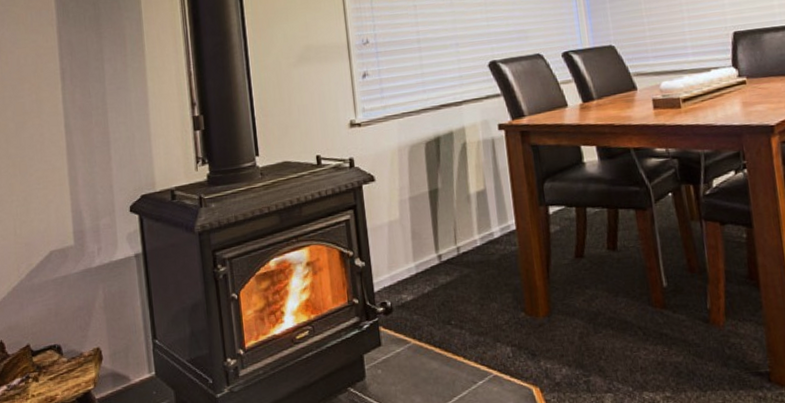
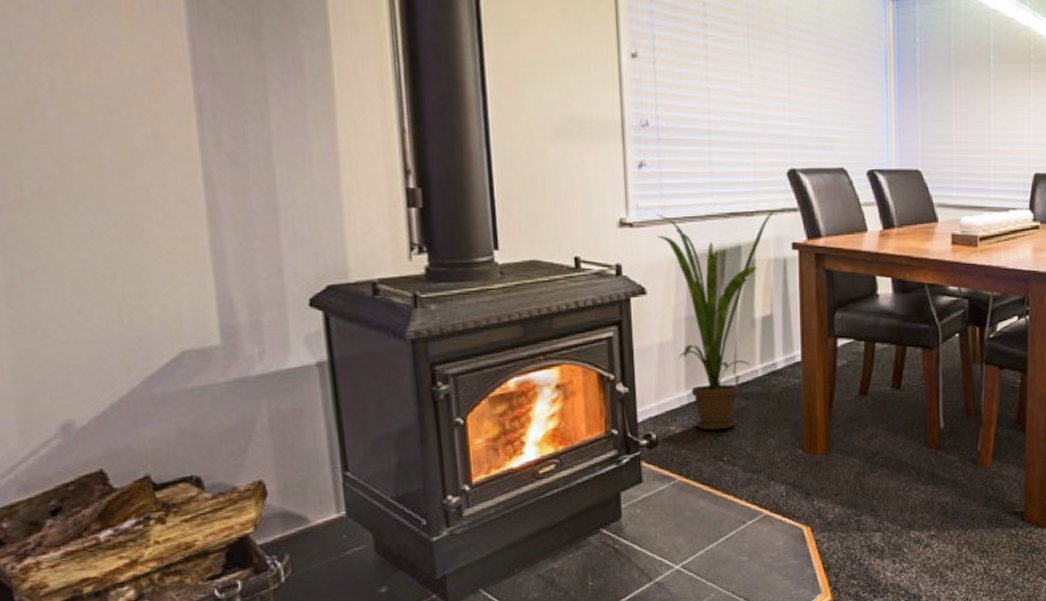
house plant: none [379,98,481,297] -> present [656,210,776,431]

